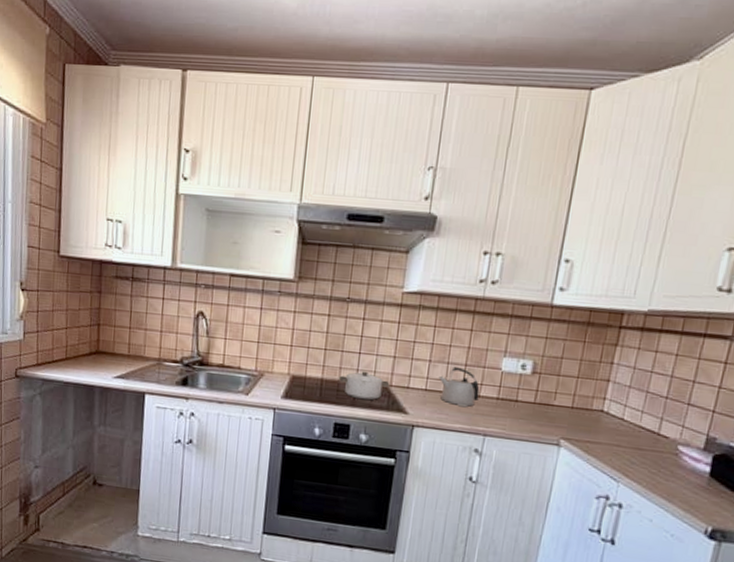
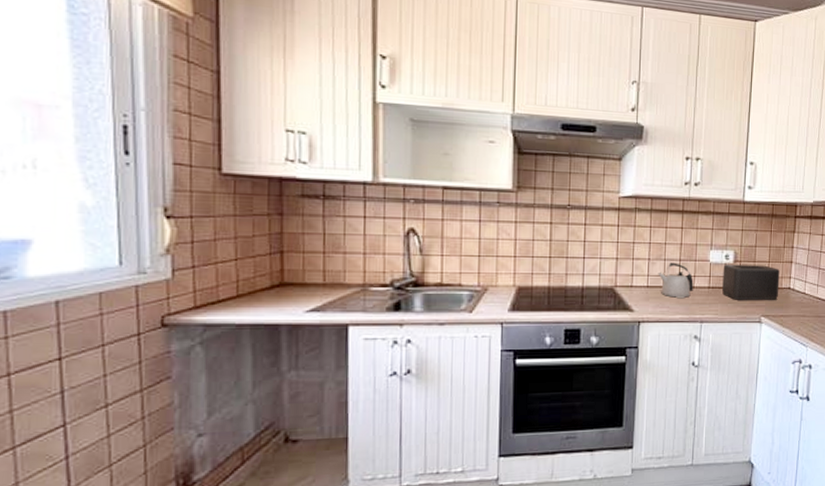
cooking pot: present [339,371,390,401] -> none [566,275,615,303]
toaster: none [513,375,592,423] -> present [722,264,780,300]

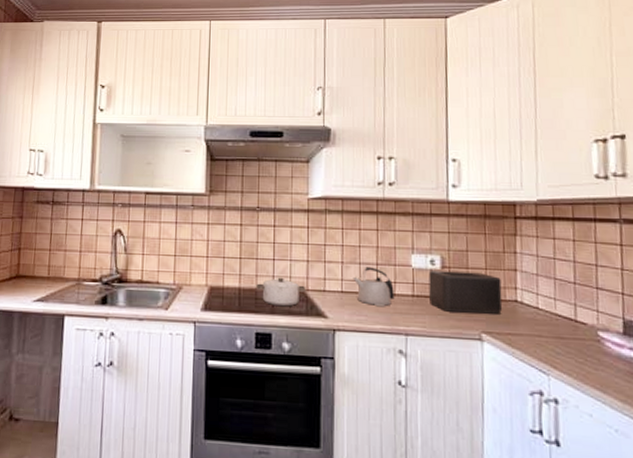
cooking pot: none [566,275,615,303] -> present [256,277,306,307]

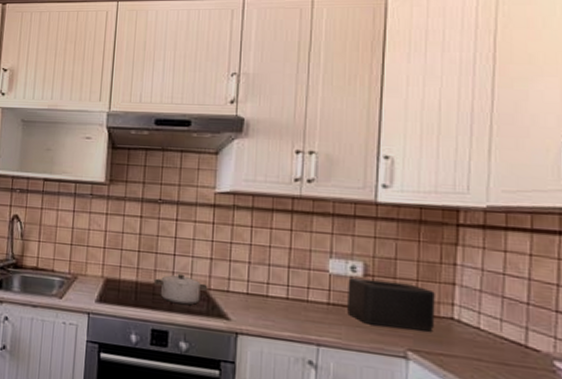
kettle: present [353,267,395,307] -> none [260,269,307,314]

